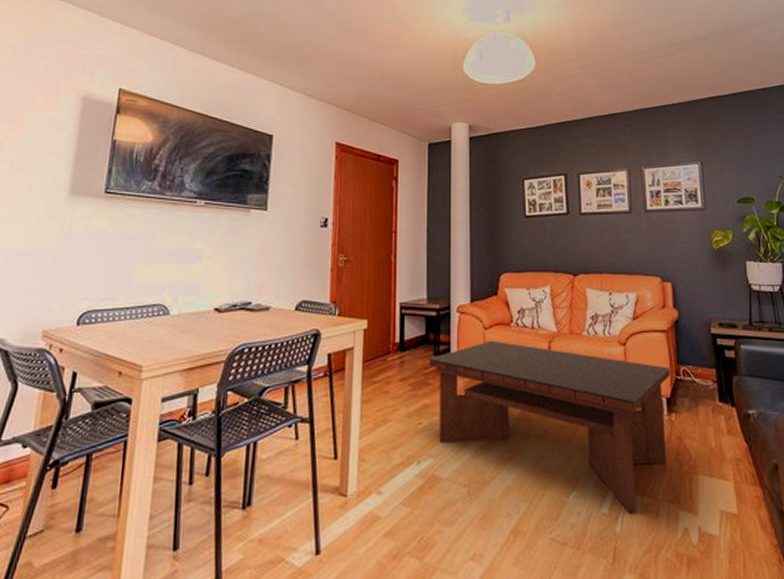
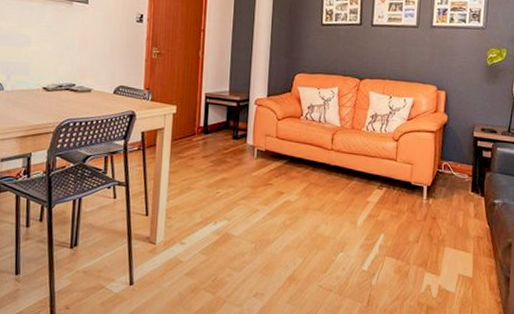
coffee table: present [428,340,670,514] -> none [227,130,433,272]

